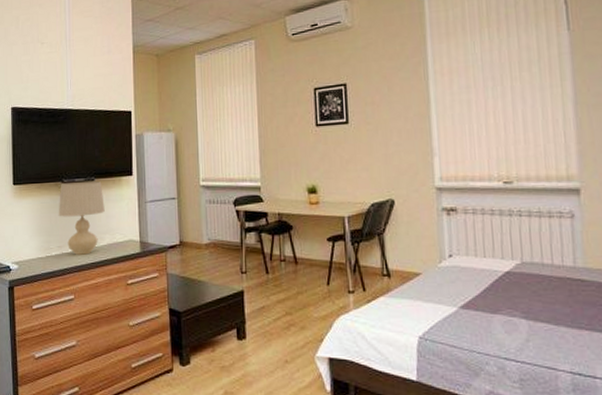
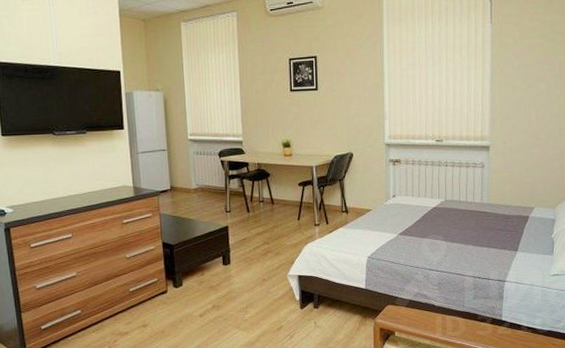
table lamp: present [58,181,105,255] -> none [51,134,98,199]

